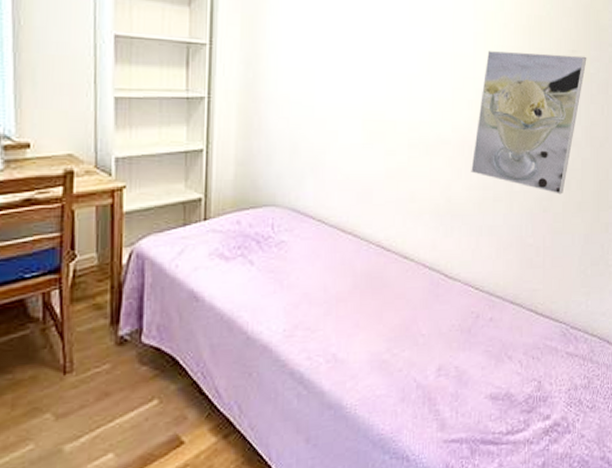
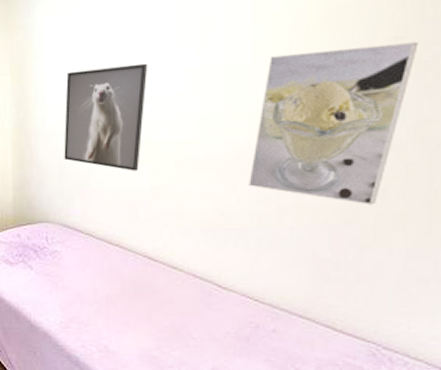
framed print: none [297,34,386,151] -> present [64,63,148,171]

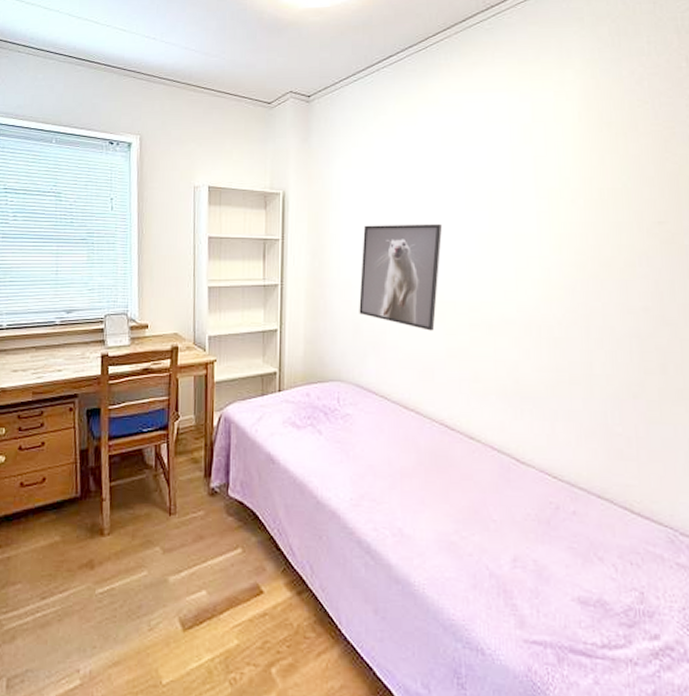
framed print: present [249,41,419,205] -> none [541,227,679,380]

